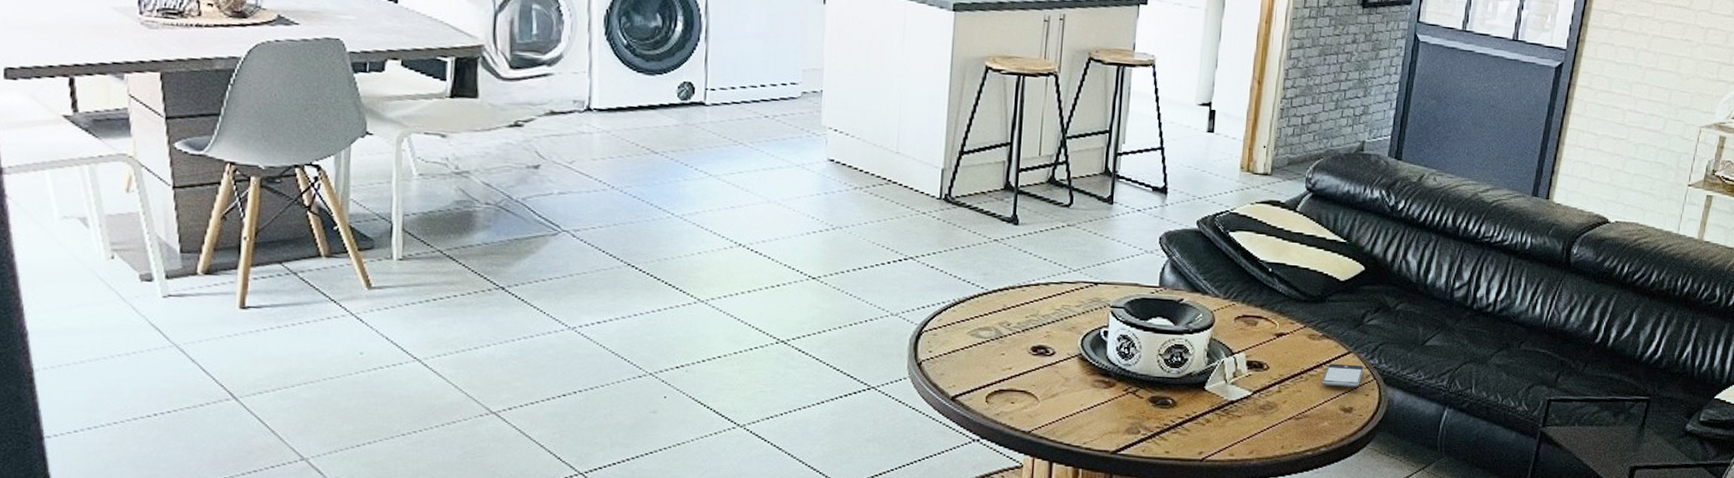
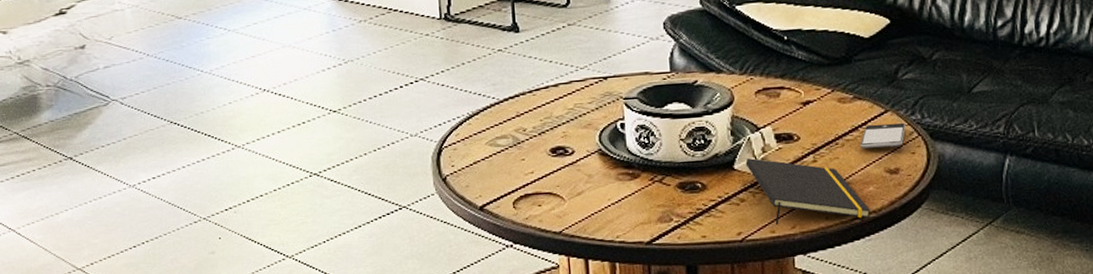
notepad: none [1216,381,1323,451] -> present [745,158,871,225]

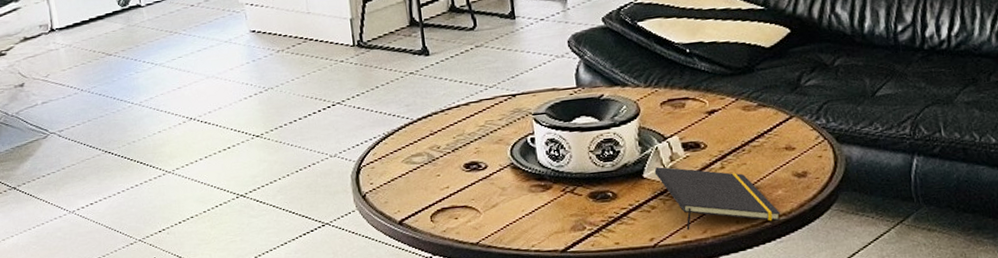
smartphone: present [860,122,906,149] -> none [766,127,812,154]

